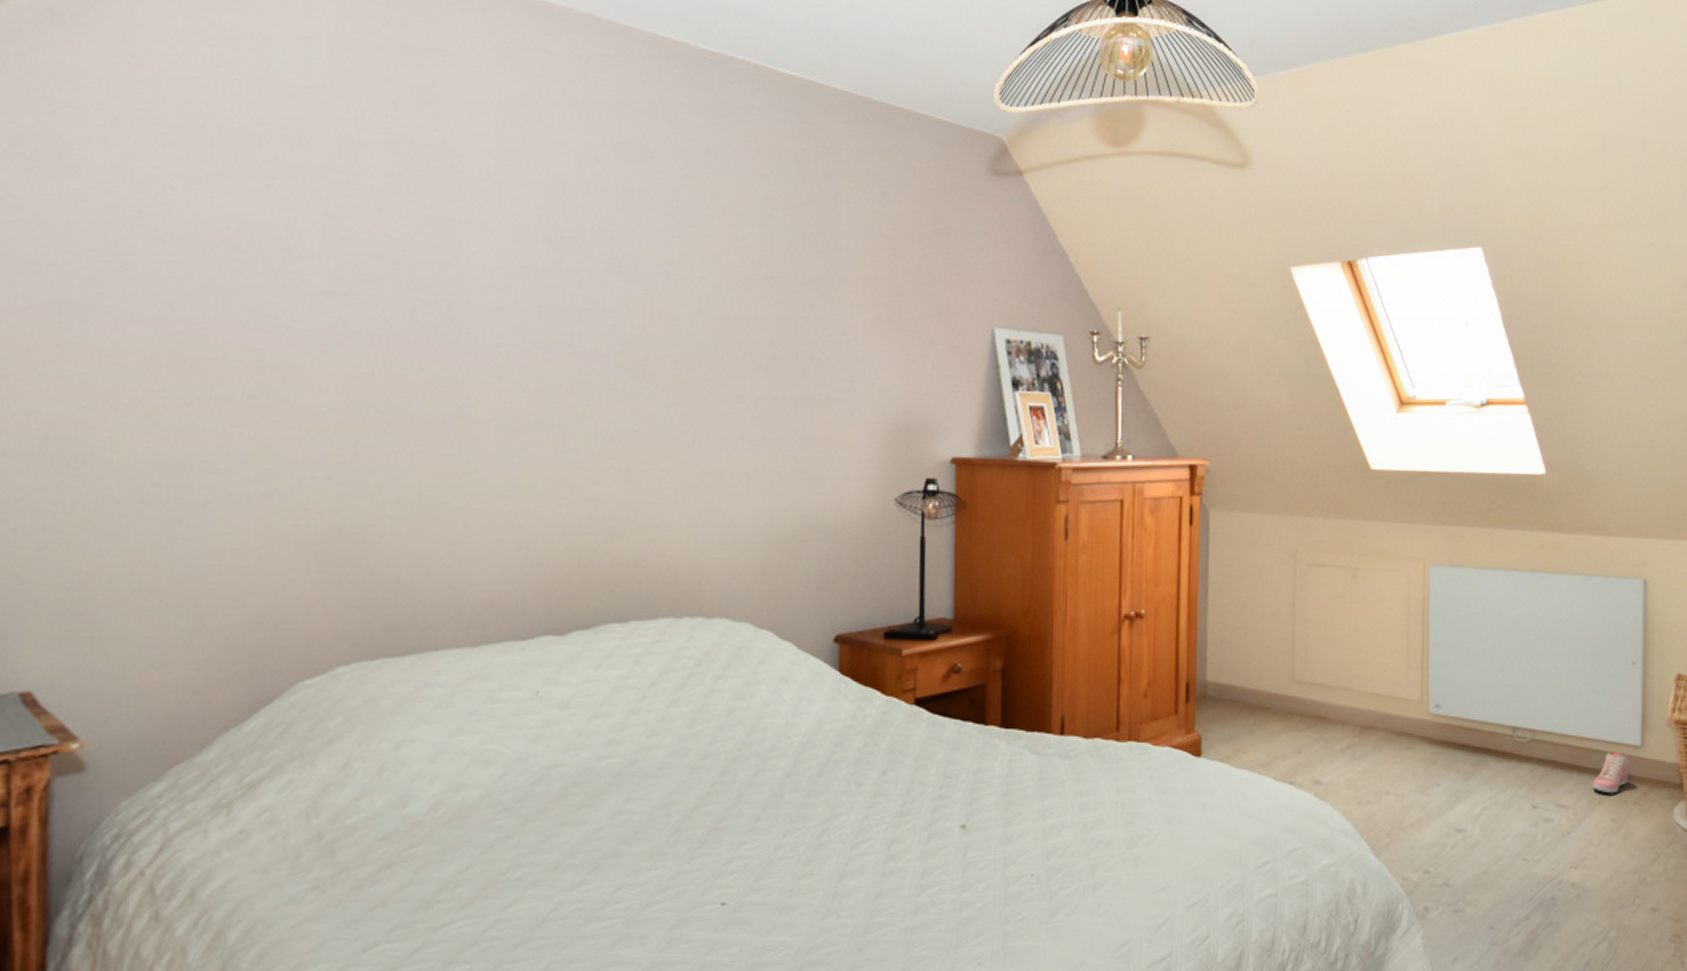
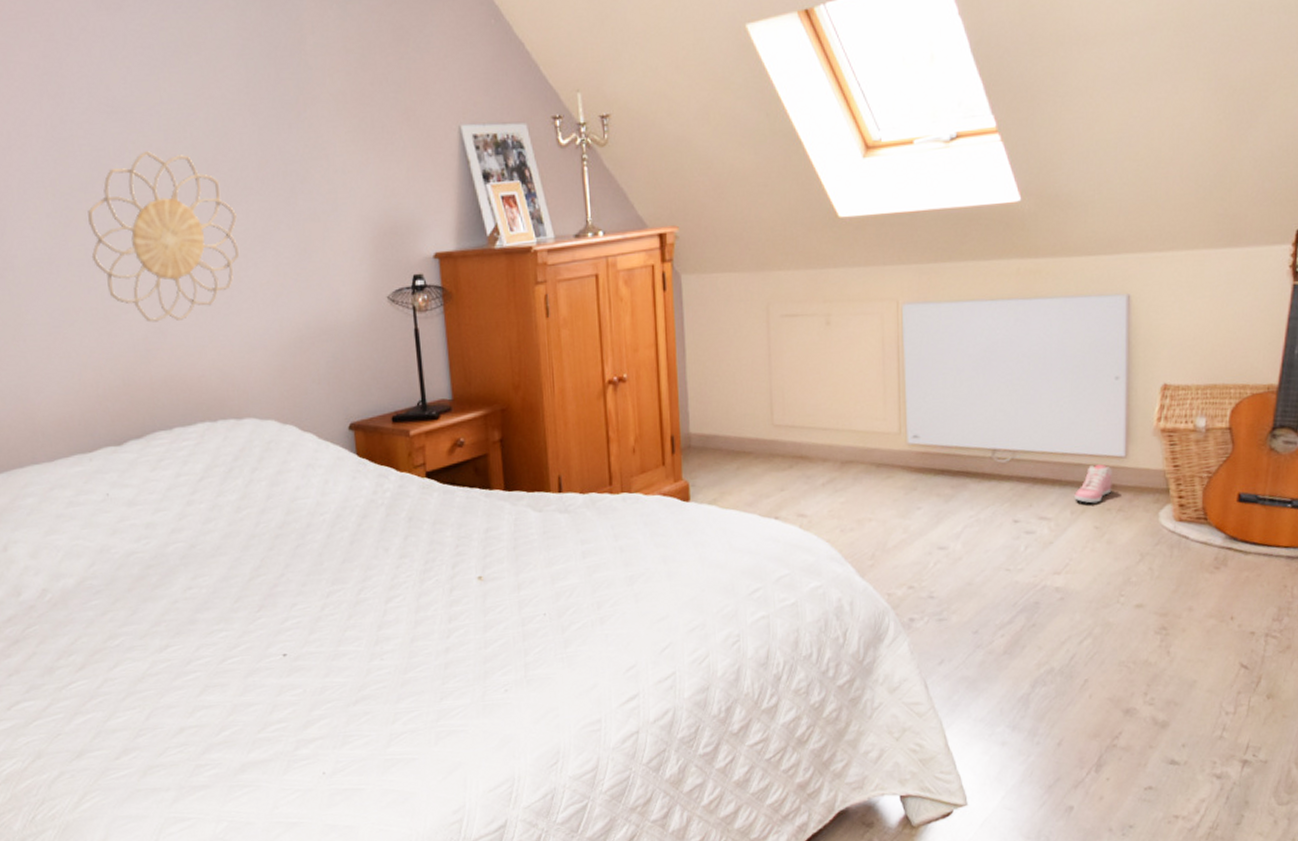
decorative wall piece: none [564,311,738,499] -> present [88,151,239,323]

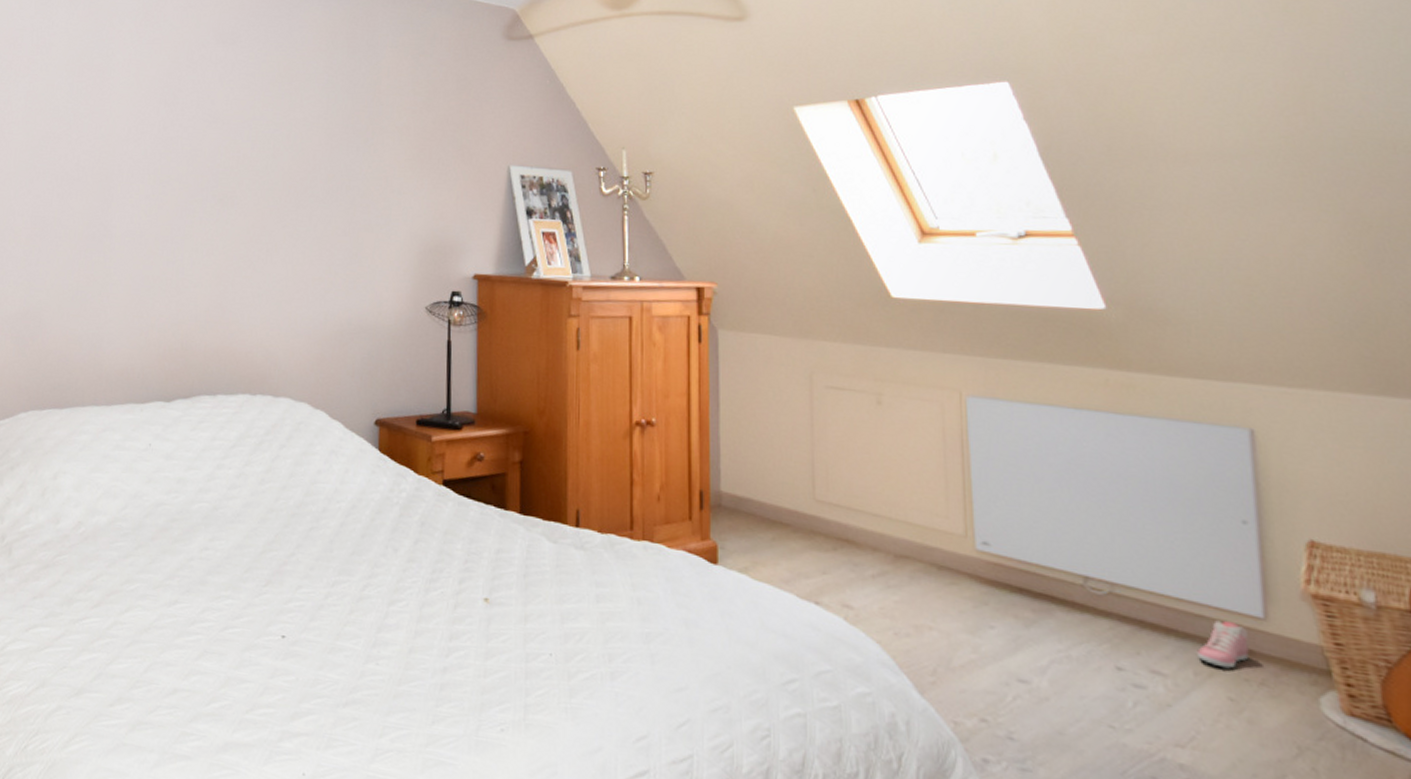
decorative wall piece: present [88,151,239,323] -> none [175,155,301,300]

